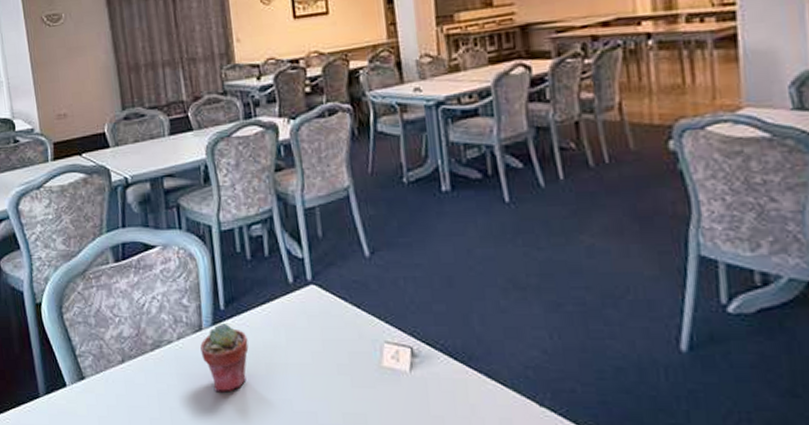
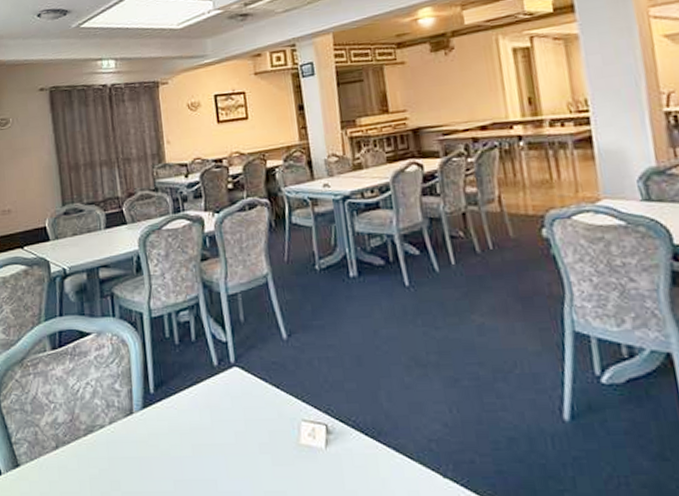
potted succulent: present [200,322,249,393] -> none [131,406,177,475]

